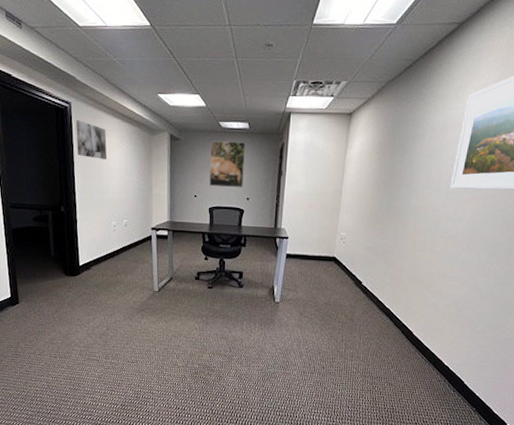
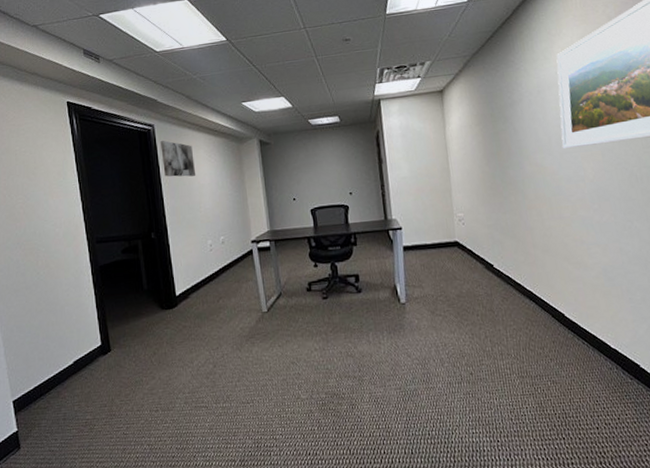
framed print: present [209,141,245,187] -> none [303,136,343,186]

